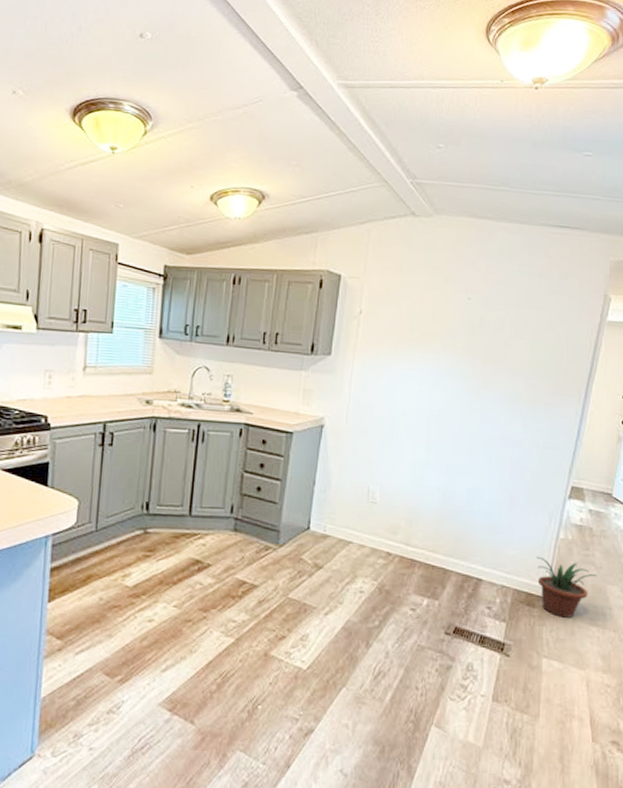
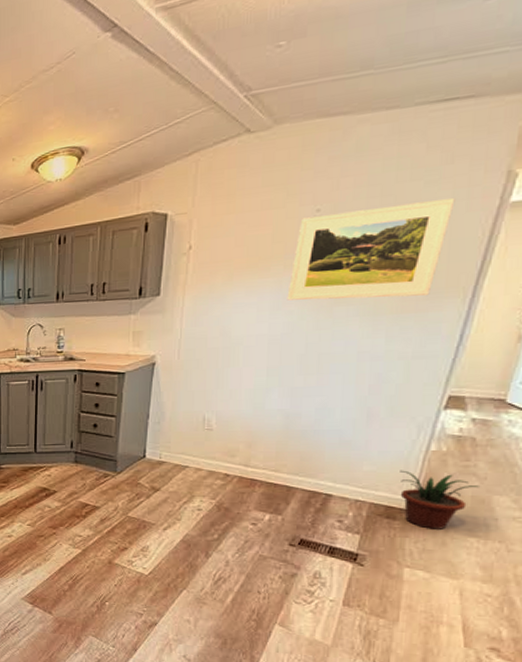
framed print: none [444,303,570,392] -> present [287,197,455,301]

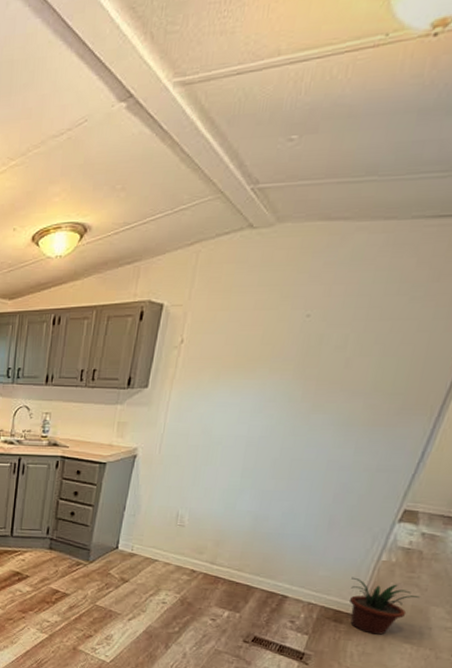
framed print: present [287,197,455,301] -> none [268,316,436,412]

